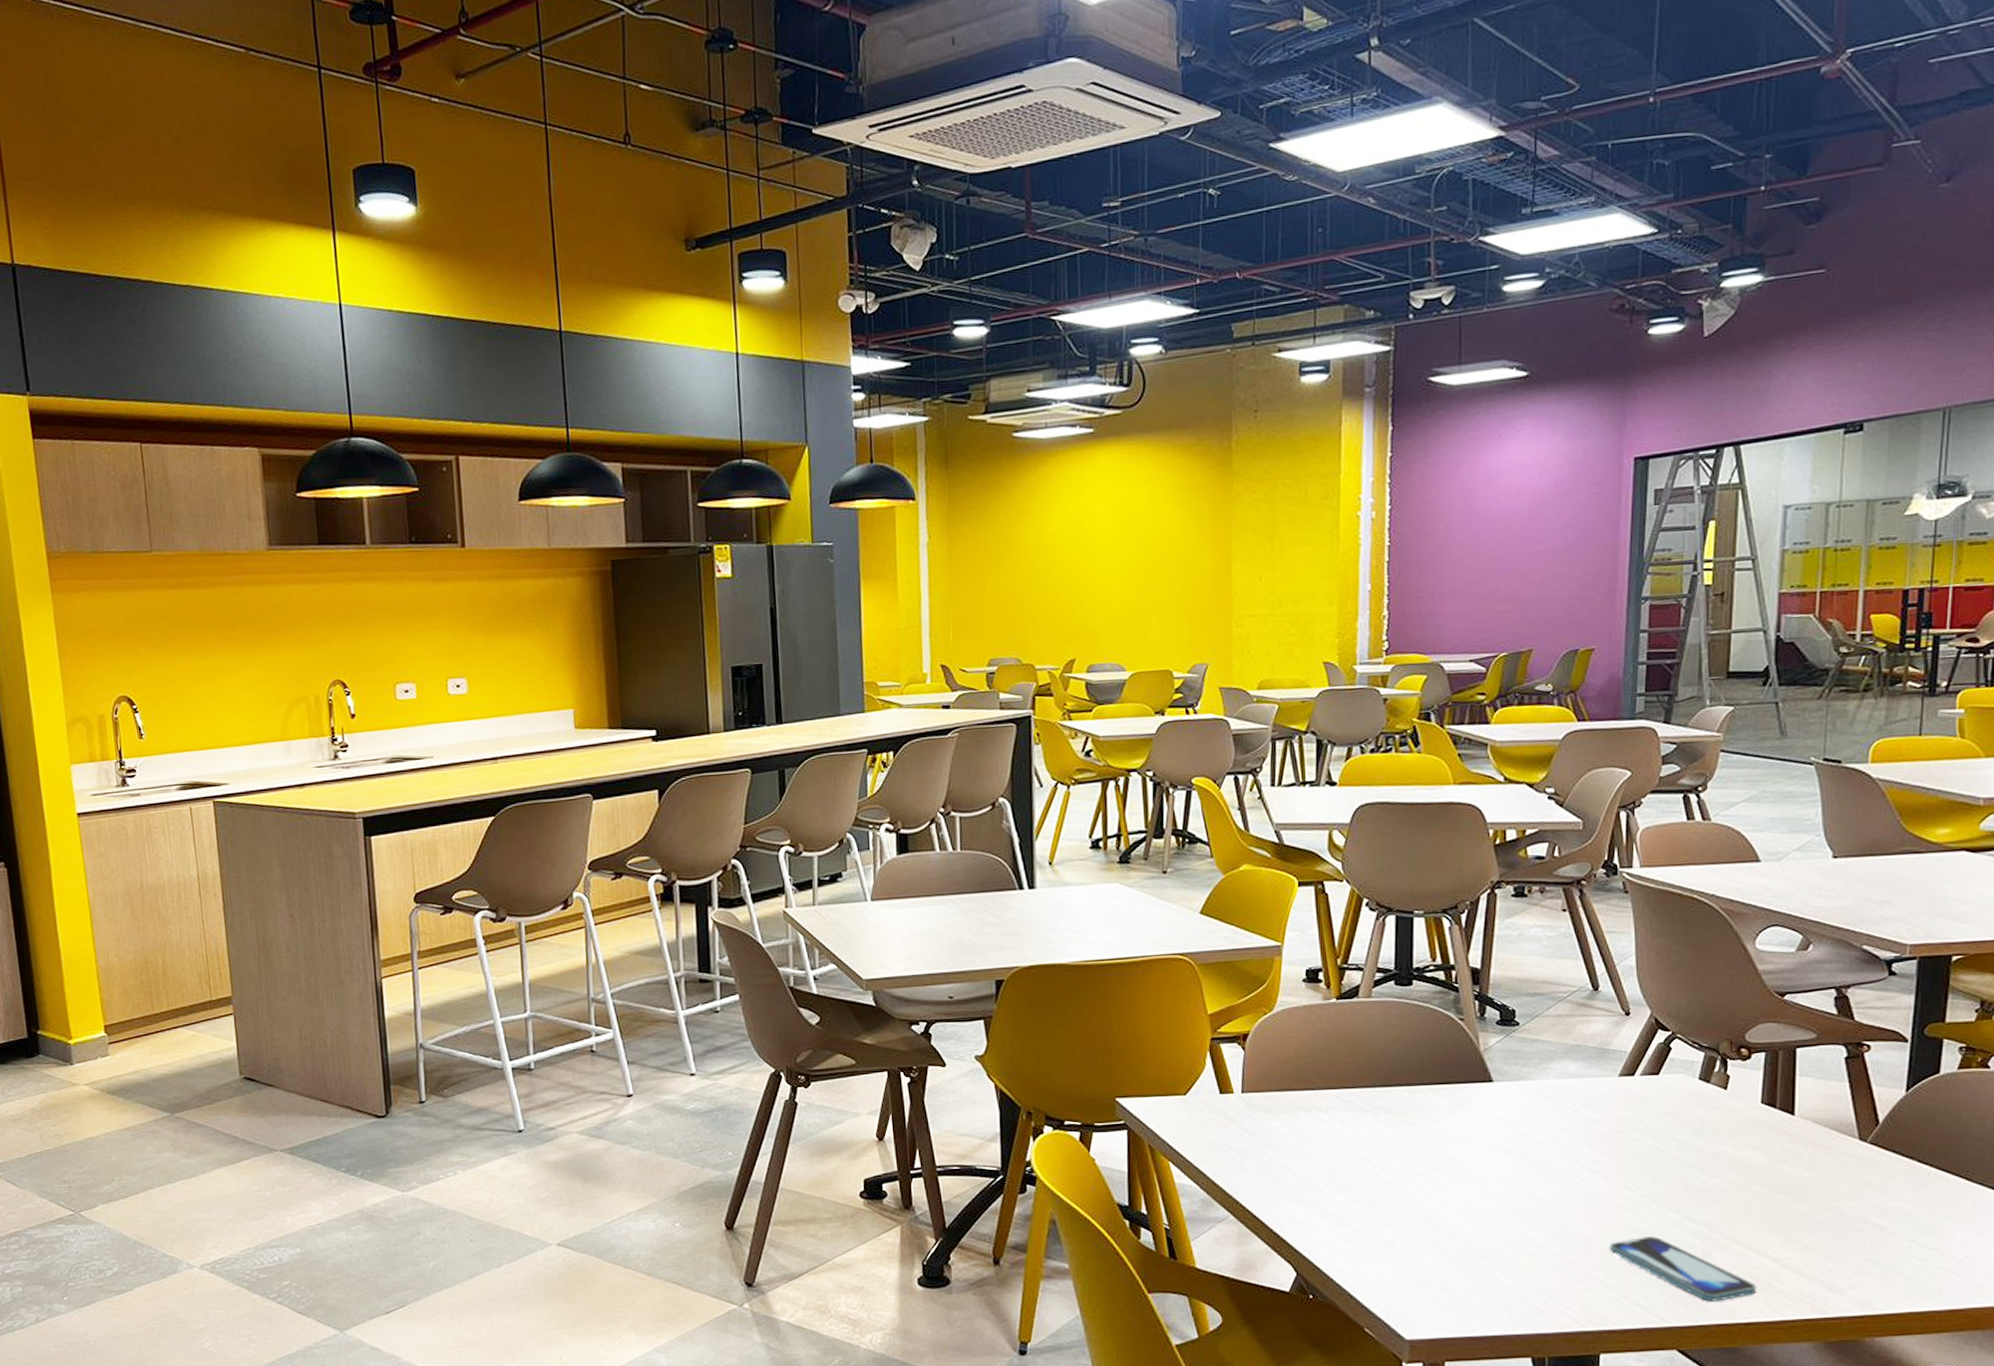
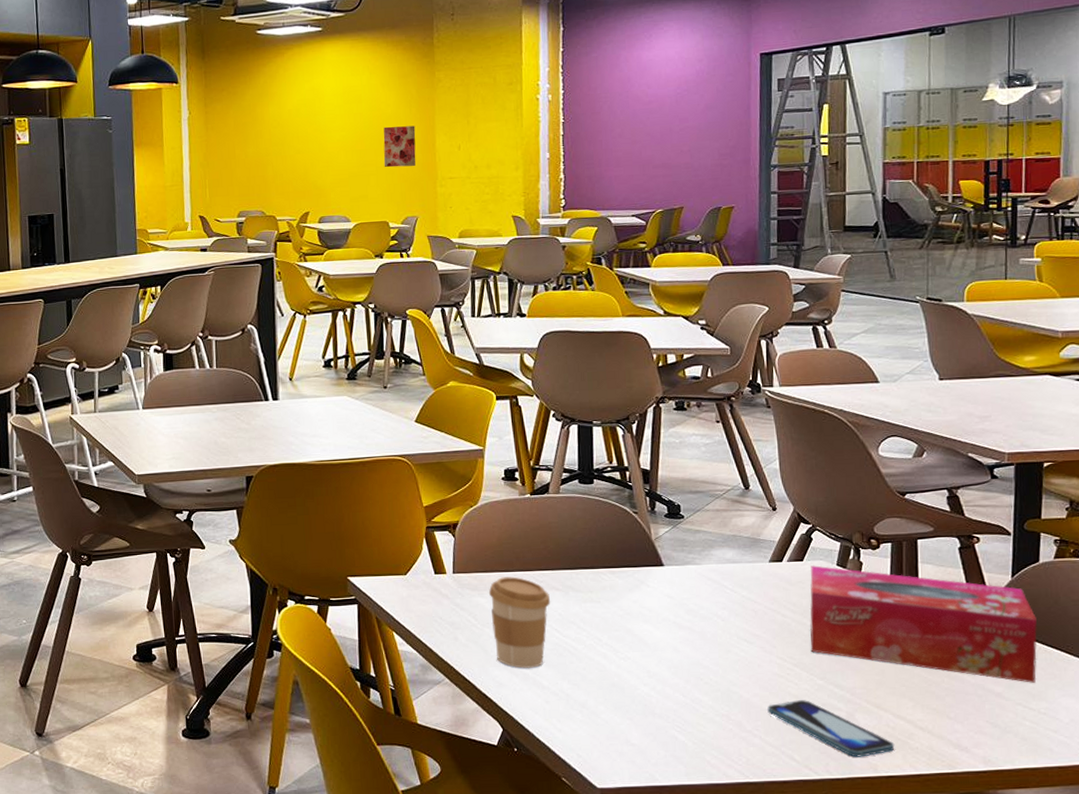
wall art: none [1167,551,1208,604] -> present [383,125,416,168]
coffee cup: none [1283,1096,1358,1204] -> present [488,576,551,669]
tissue box: none [1663,1080,1932,1214] -> present [809,565,1038,683]

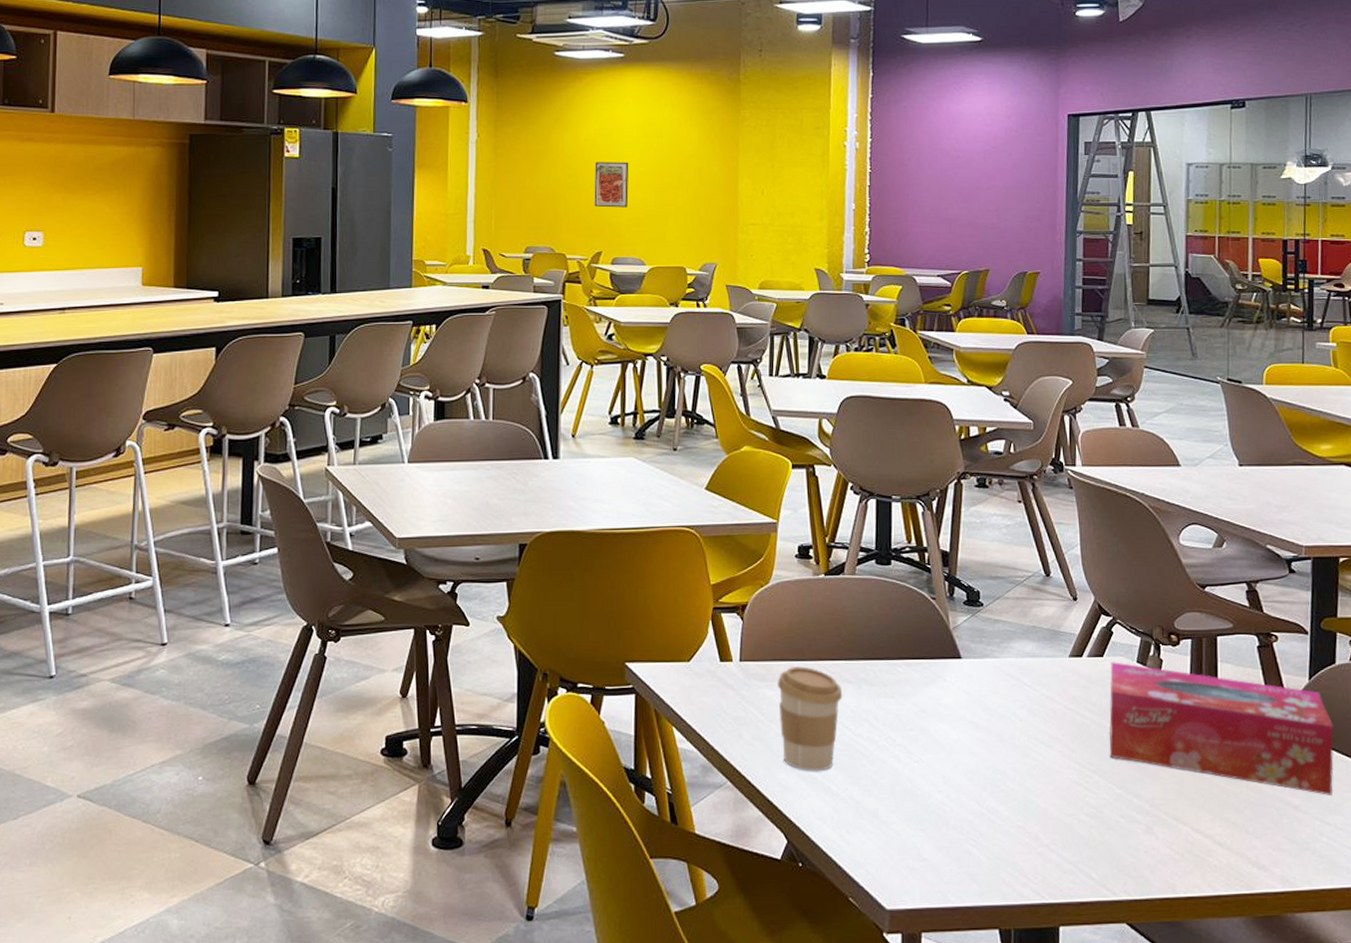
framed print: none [299,128,332,171] -> present [594,162,629,208]
wall art: present [383,125,416,168] -> none [683,164,718,209]
smartphone: present [767,700,895,757] -> none [1065,811,1194,876]

